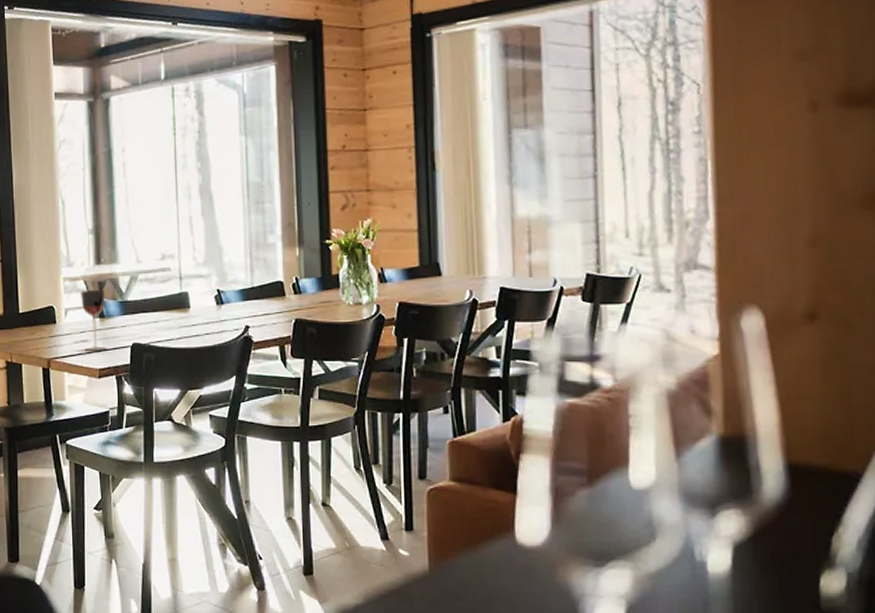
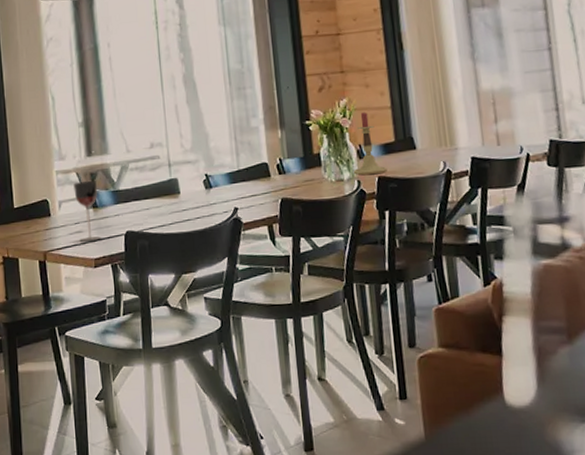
candlestick: none [372,233,409,300] -> present [353,111,387,176]

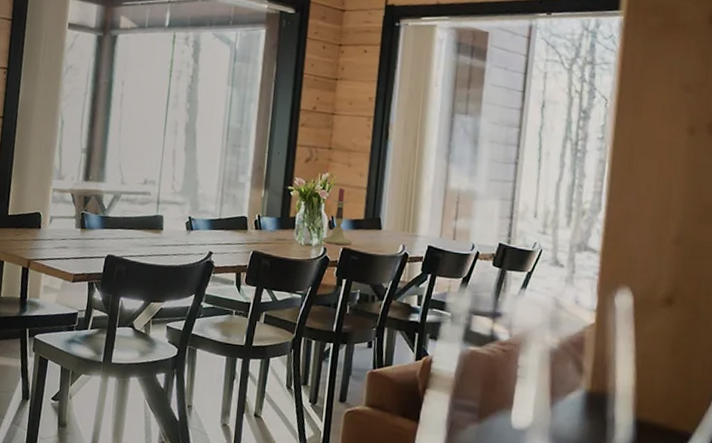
wineglass: present [73,181,101,242] -> none [63,202,89,258]

